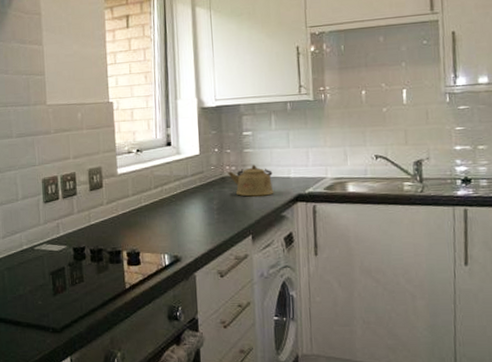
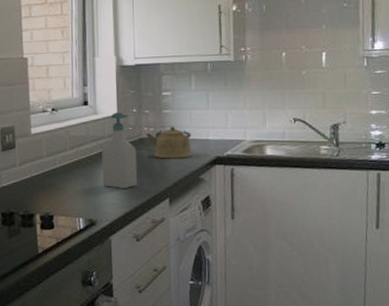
soap bottle: none [185,152,220,226] -> present [102,112,138,188]

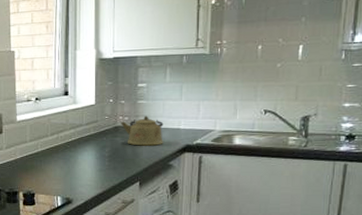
soap bottle: present [102,112,138,188] -> none [79,102,112,171]

